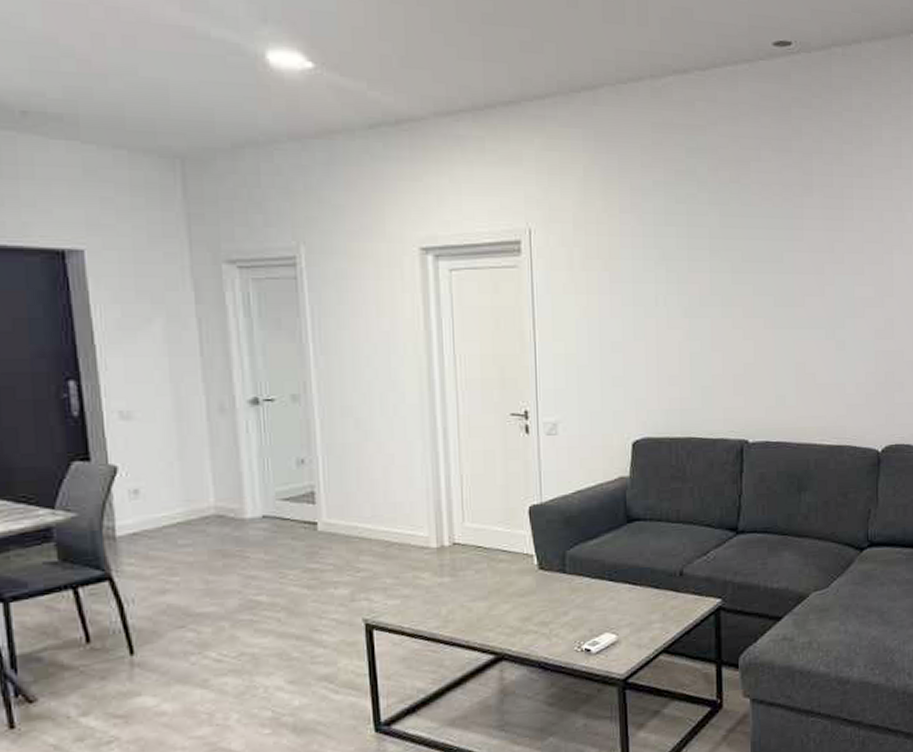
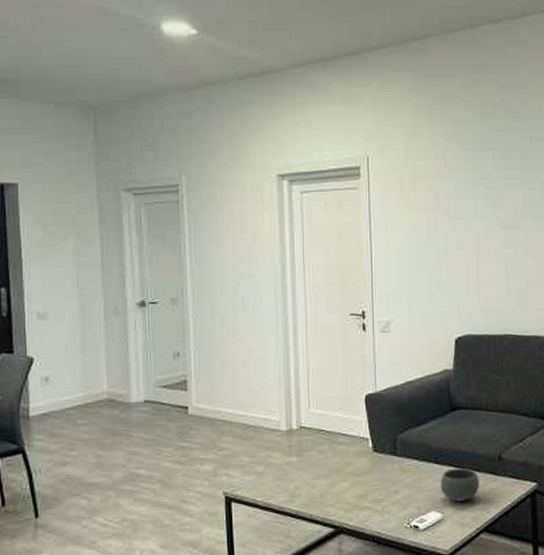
bowl: none [615,585,659,622] -> present [440,468,480,502]

